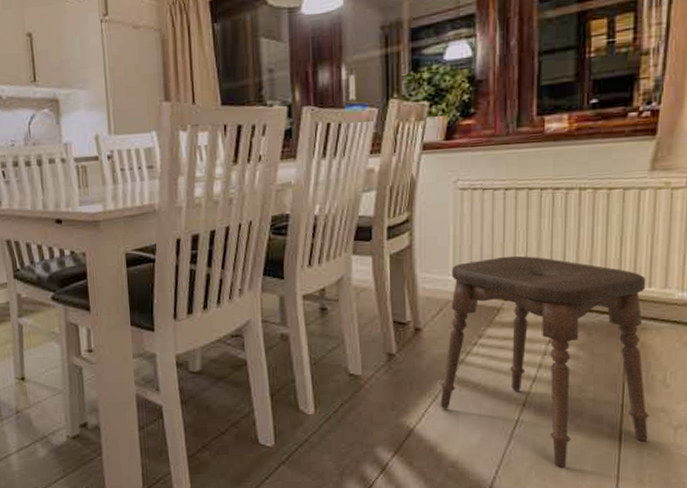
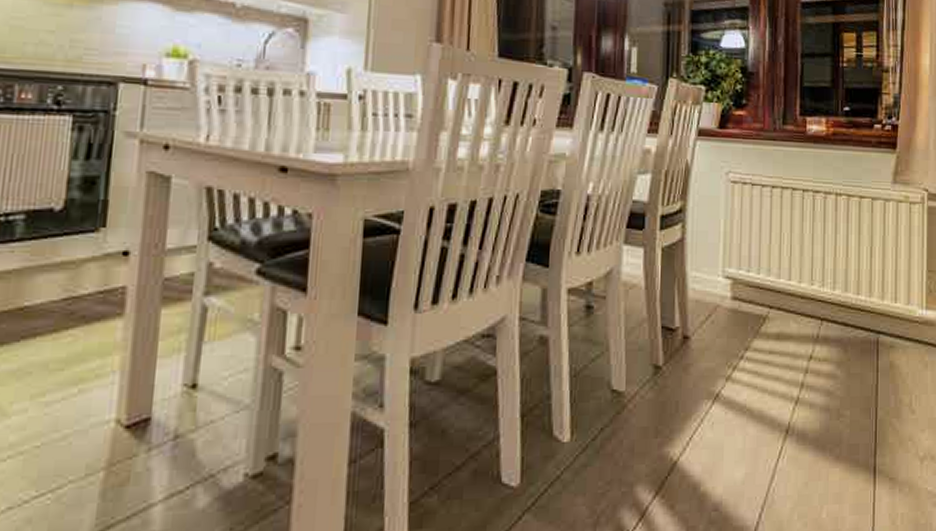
stool: present [440,255,649,468] -> none [705,259,899,509]

